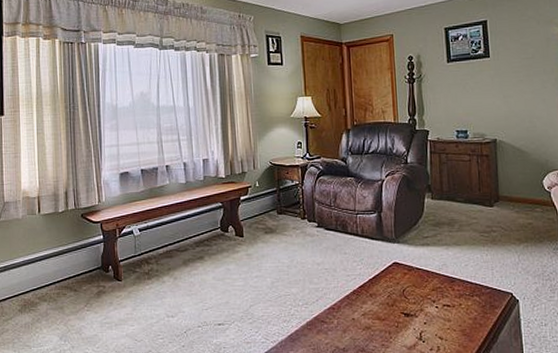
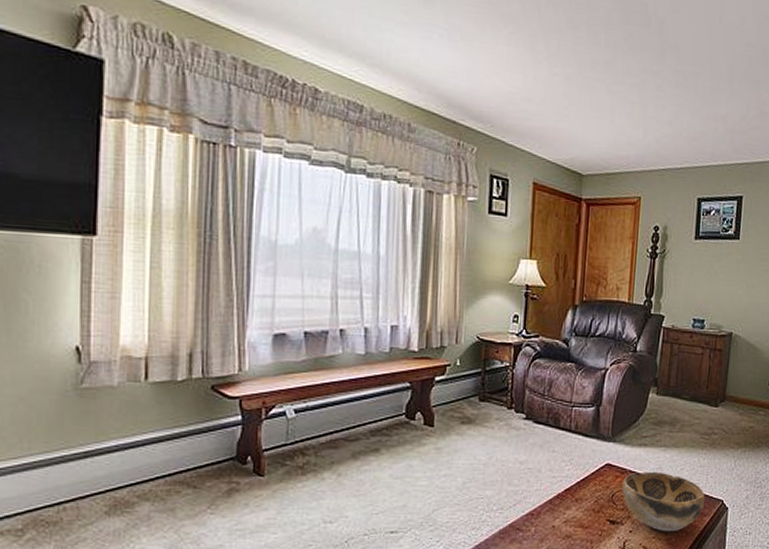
decorative bowl: none [411,268,494,324] -> present [622,471,706,532]

